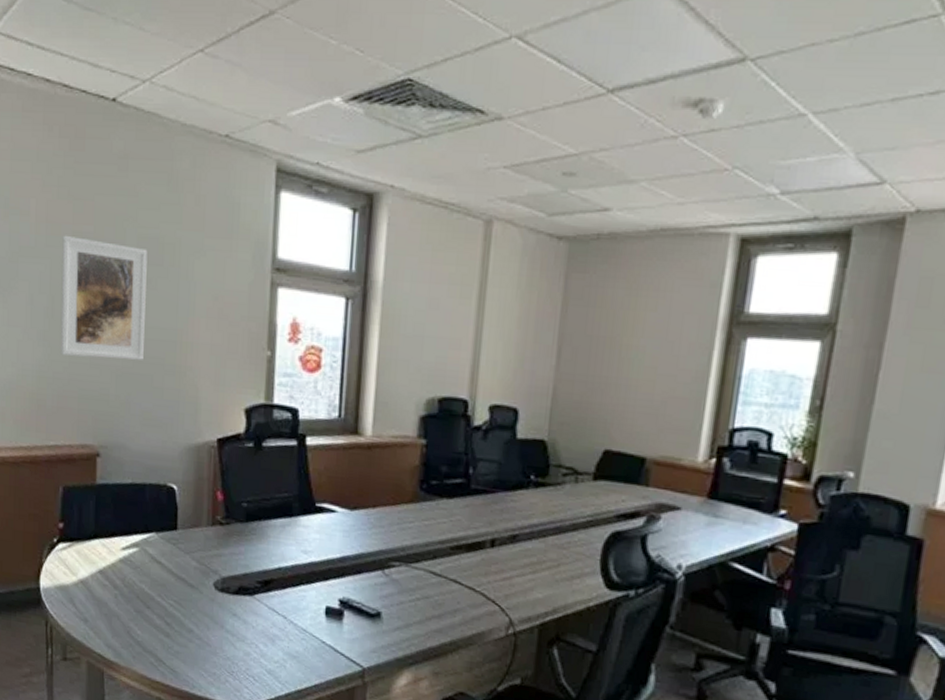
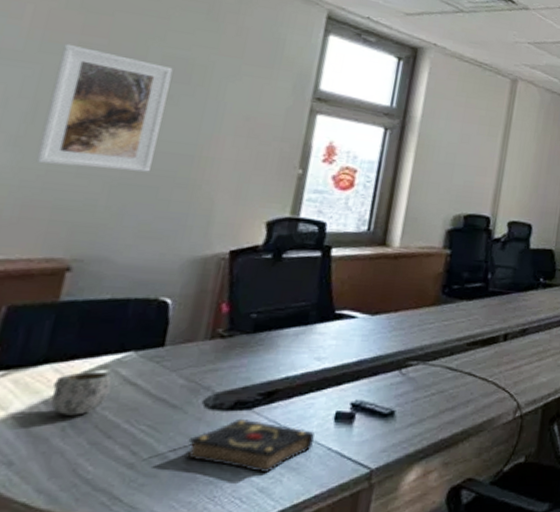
mug: none [104,547,143,586] -> present [51,370,112,416]
book: none [205,603,309,658] -> present [184,418,315,474]

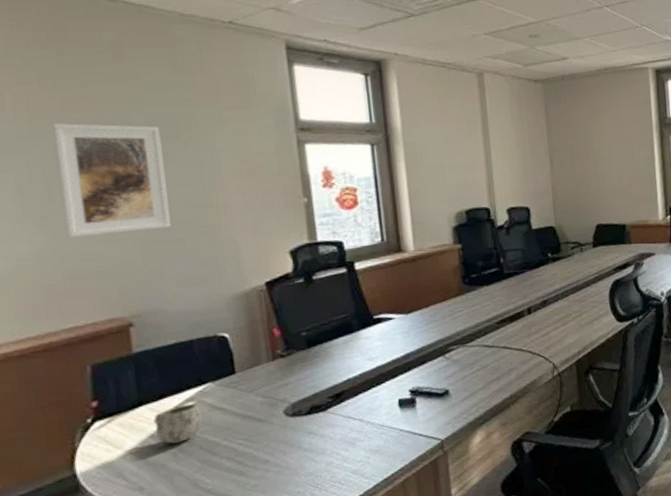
book: present [184,418,315,474] -> none [281,418,388,460]

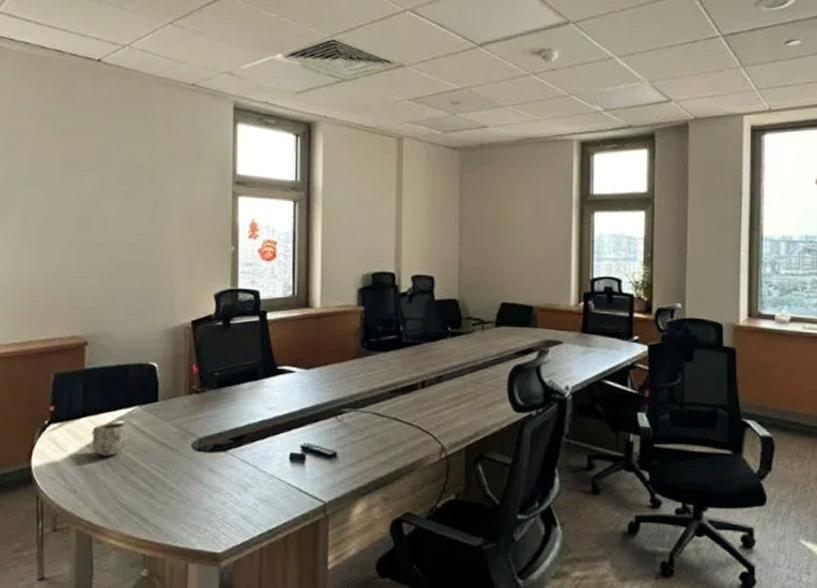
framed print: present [52,123,171,238] -> none [52,165,129,262]

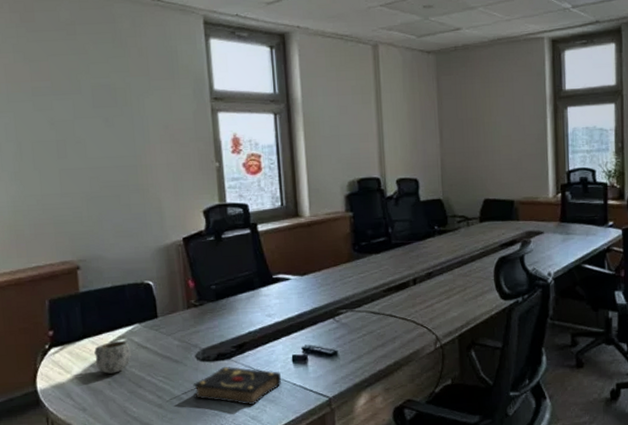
book: none [185,458,277,504] -> present [193,366,282,406]

